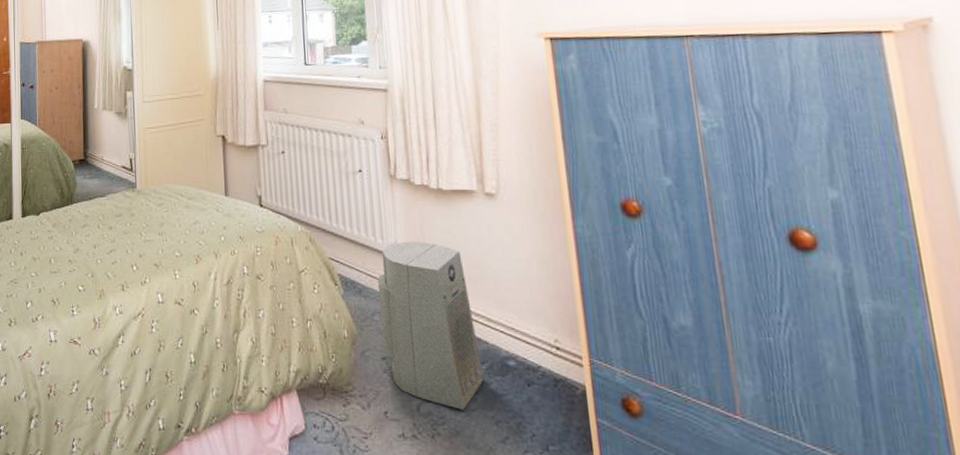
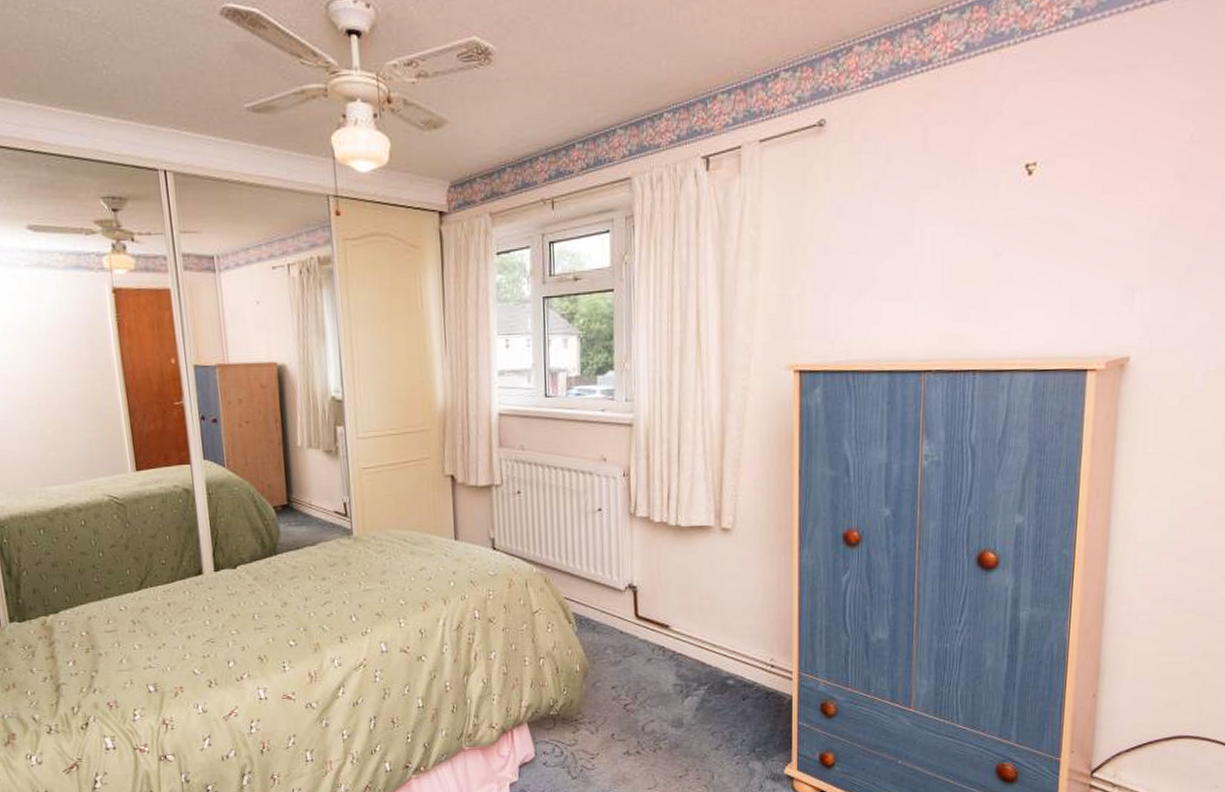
air purifier: present [378,241,484,410] -> none [611,577,705,726]

